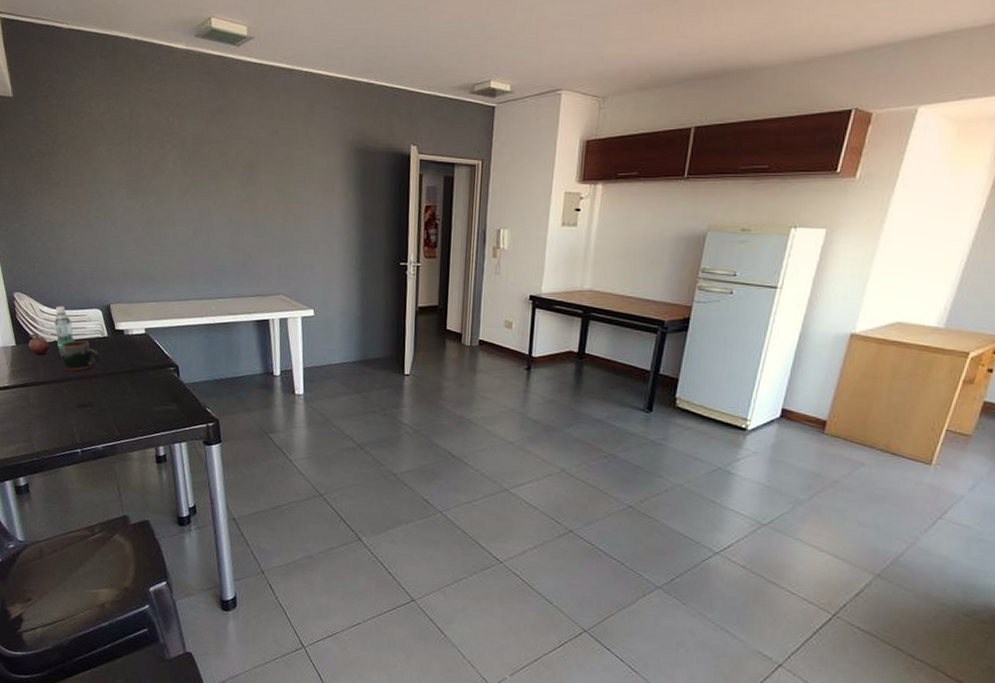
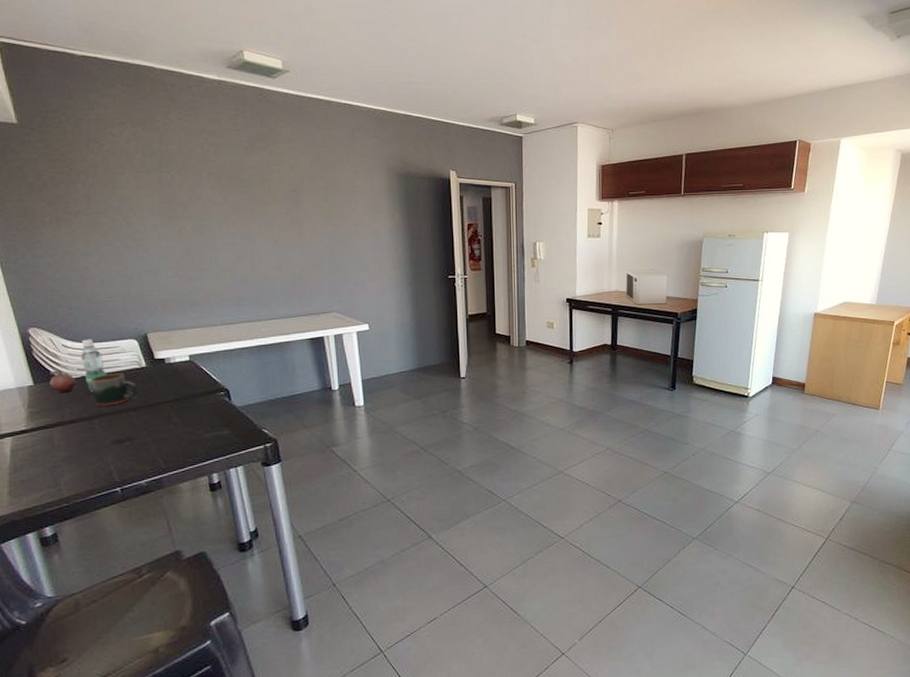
microwave: none [600,266,656,310] -> present [625,269,668,305]

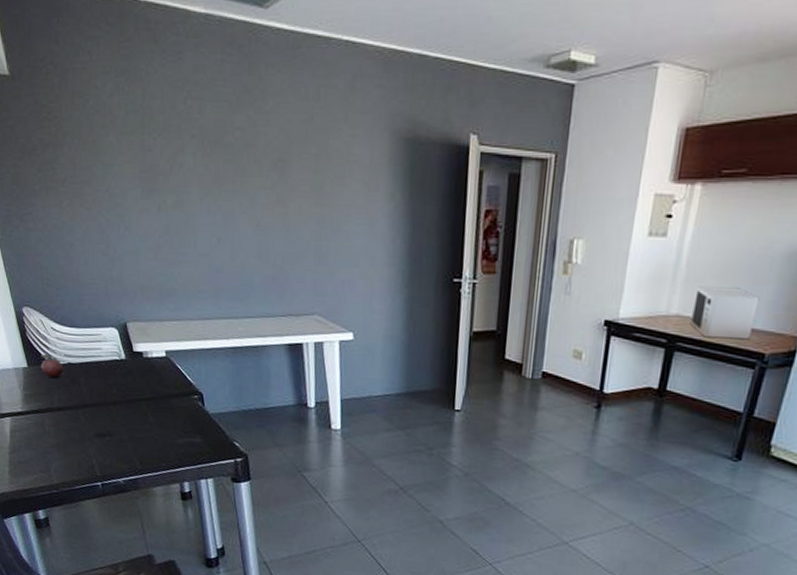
bottle: present [81,339,107,392] -> none [67,323,91,381]
mug: present [90,373,138,406] -> none [75,362,118,397]

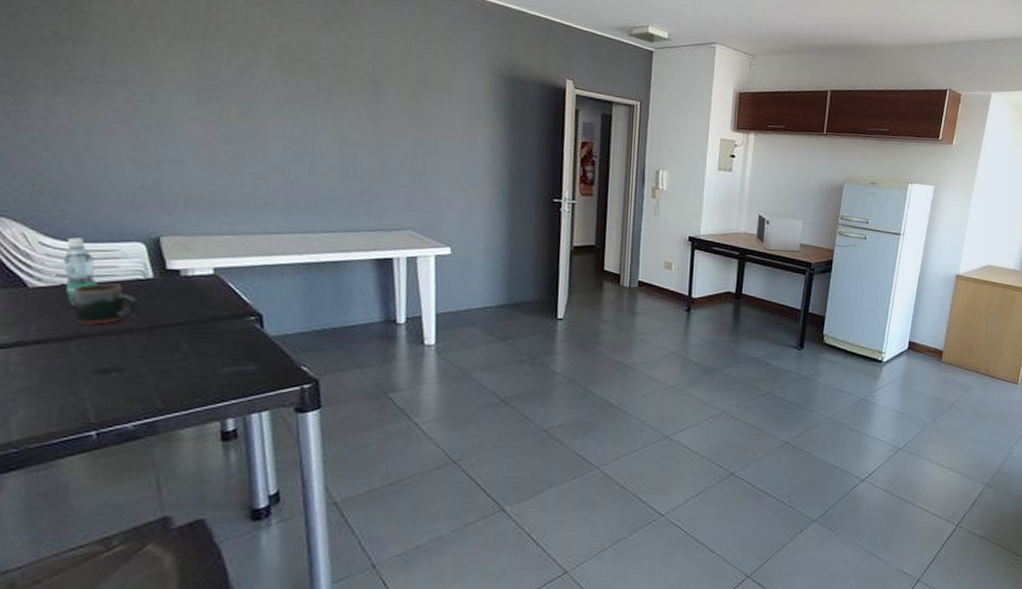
fruit: present [41,354,64,378] -> none [13,274,53,303]
bottle: none [67,323,91,381] -> present [62,237,98,306]
mug: none [75,362,118,397] -> present [72,282,138,325]

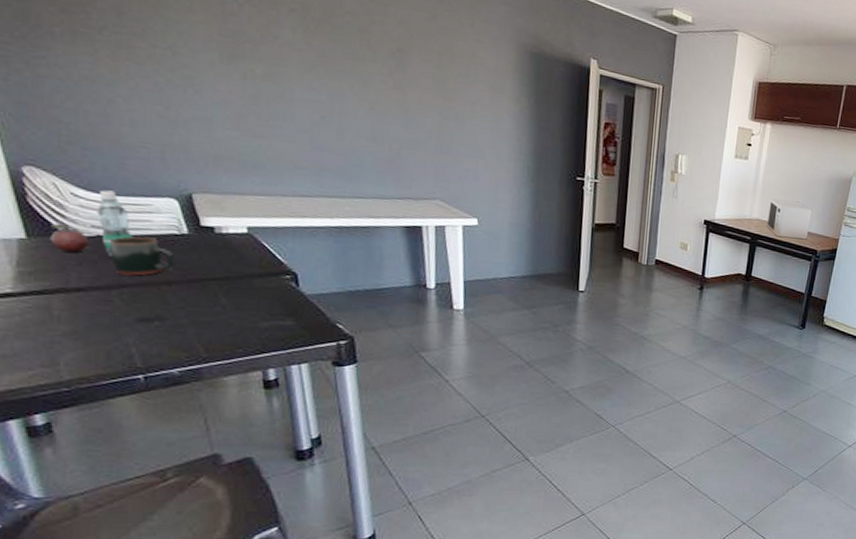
fruit: none [13,274,53,303] -> present [50,223,89,252]

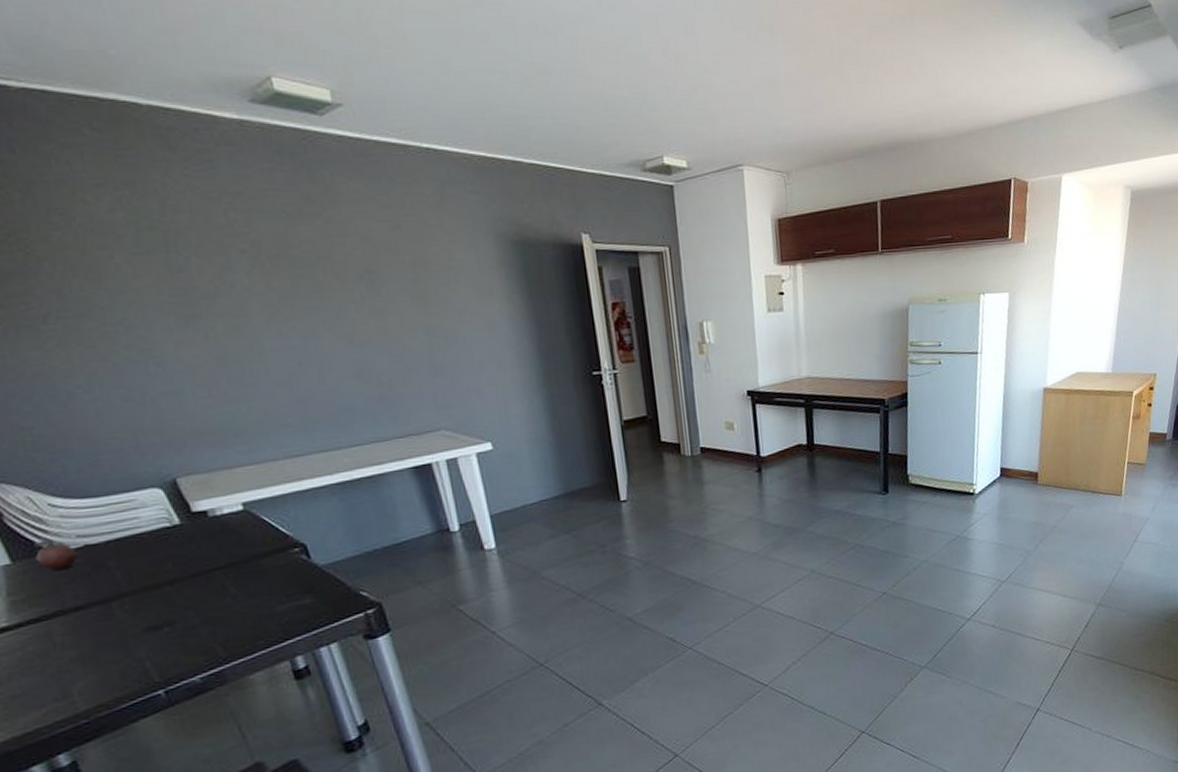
bottle: present [96,190,134,257] -> none [78,492,124,566]
mug: present [108,235,175,276] -> none [98,536,173,584]
microwave: present [766,198,812,240] -> none [818,347,871,393]

